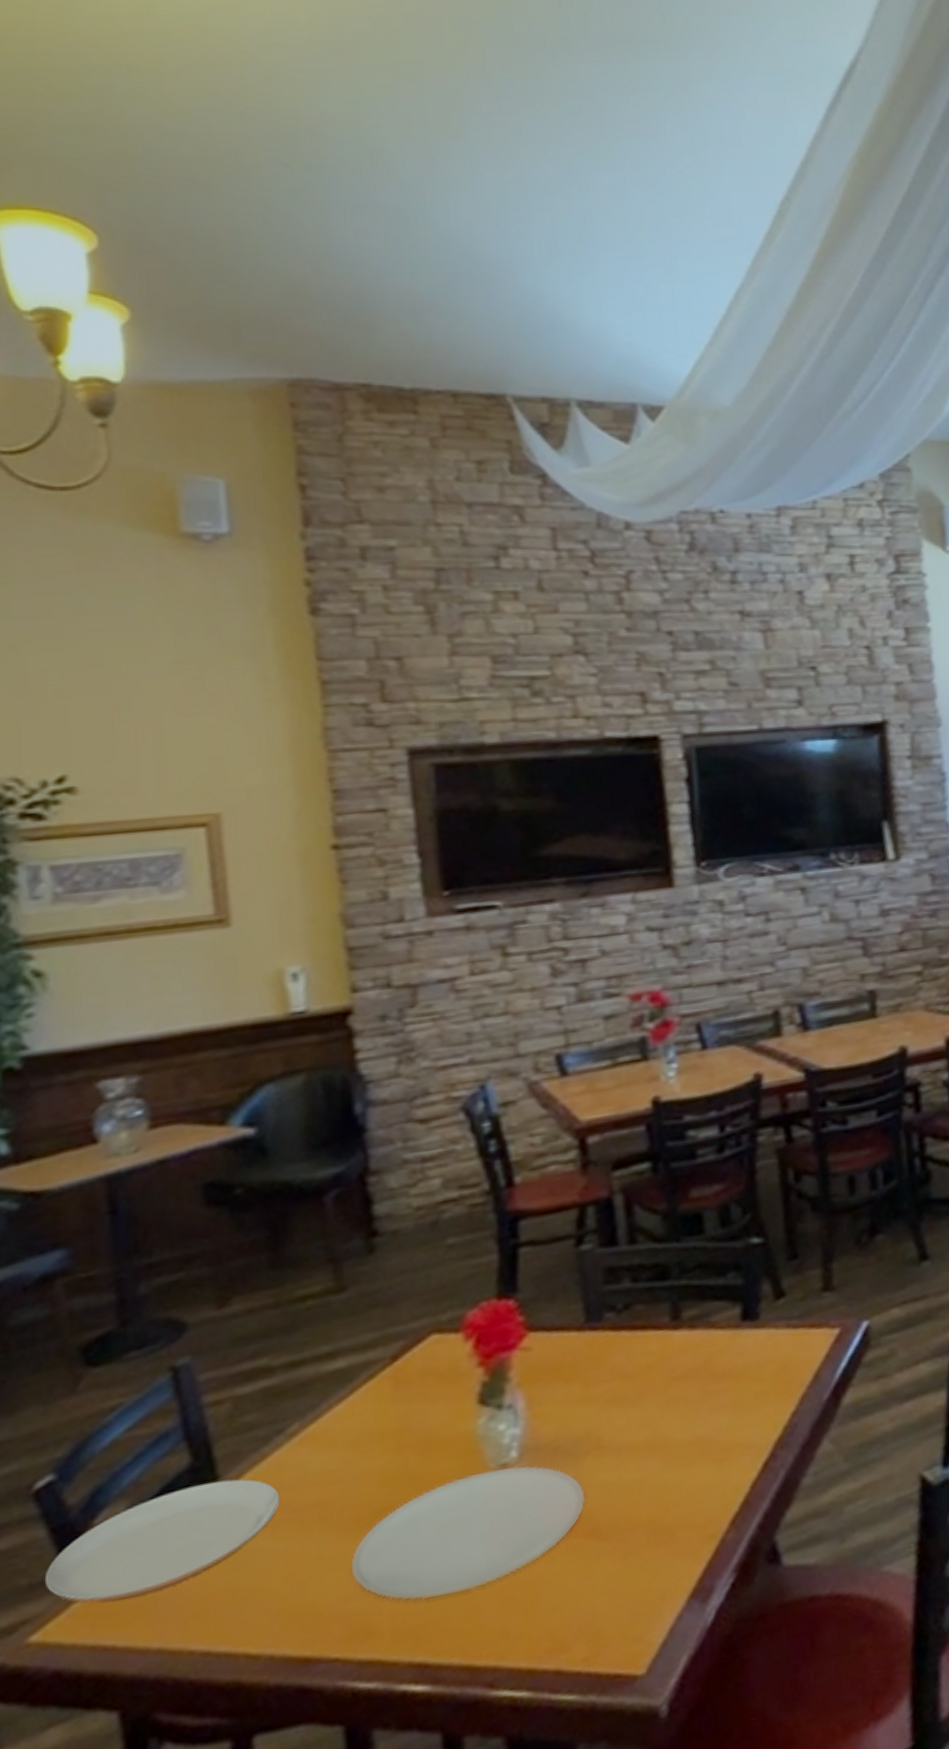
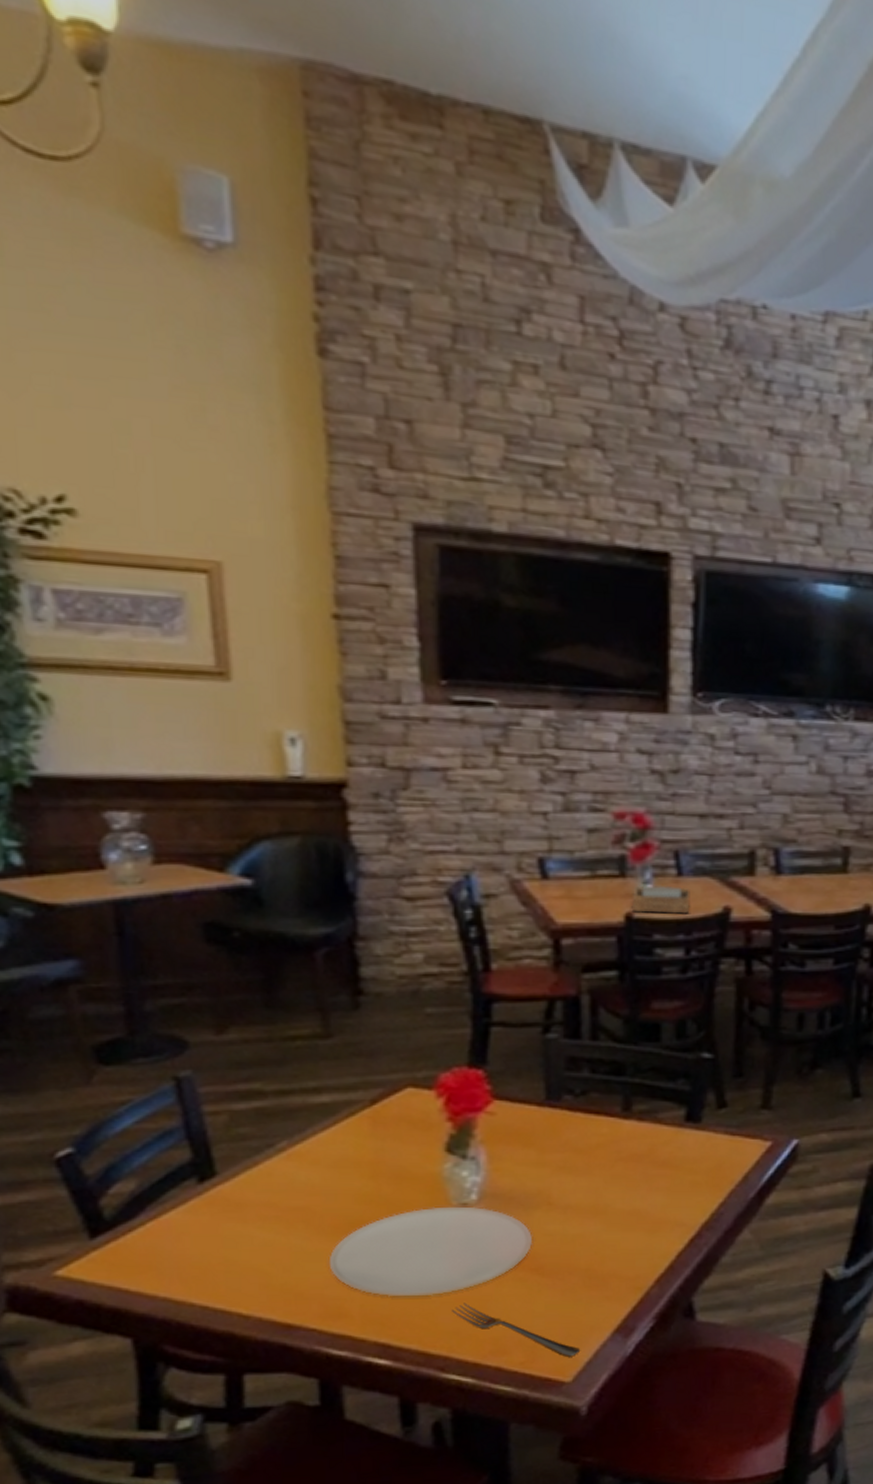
plate: present [44,1479,280,1604] -> none [67,1177,269,1256]
fork: none [498,1591,653,1642] -> present [452,1302,581,1357]
napkin holder: none [658,1060,719,1096] -> present [633,886,690,914]

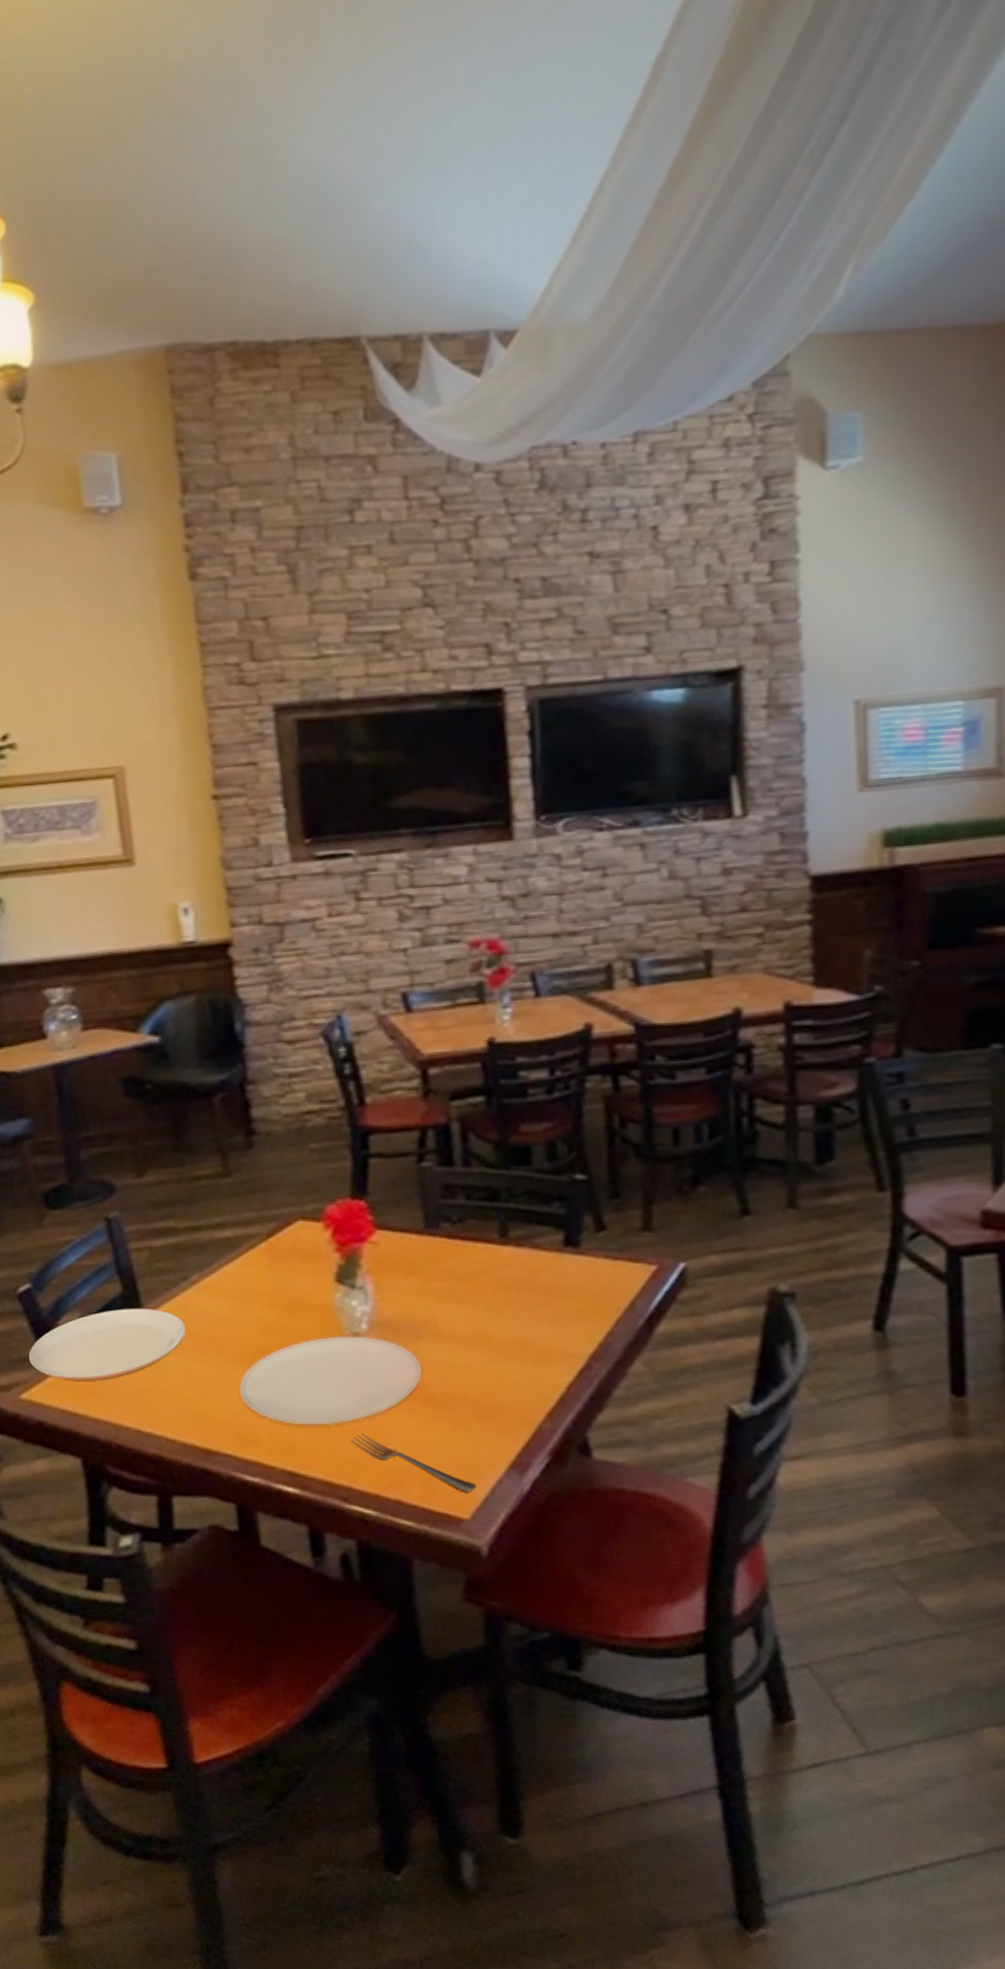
plate: none [67,1177,269,1256] -> present [28,1309,186,1381]
napkin holder: present [633,886,690,914] -> none [493,1007,551,1037]

